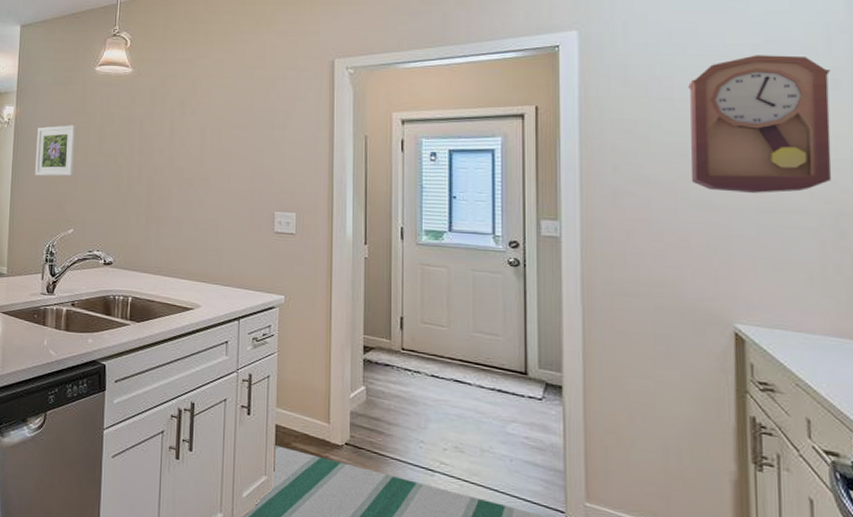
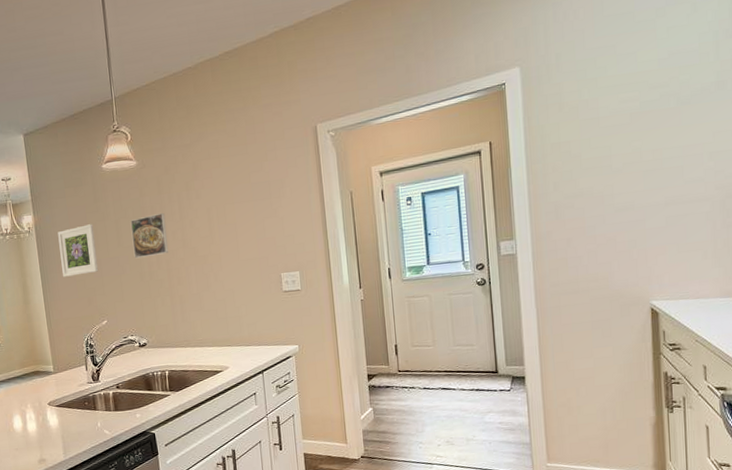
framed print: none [114,125,154,170] -> present [130,212,169,259]
pendulum clock: present [688,55,832,193] -> none [610,64,721,193]

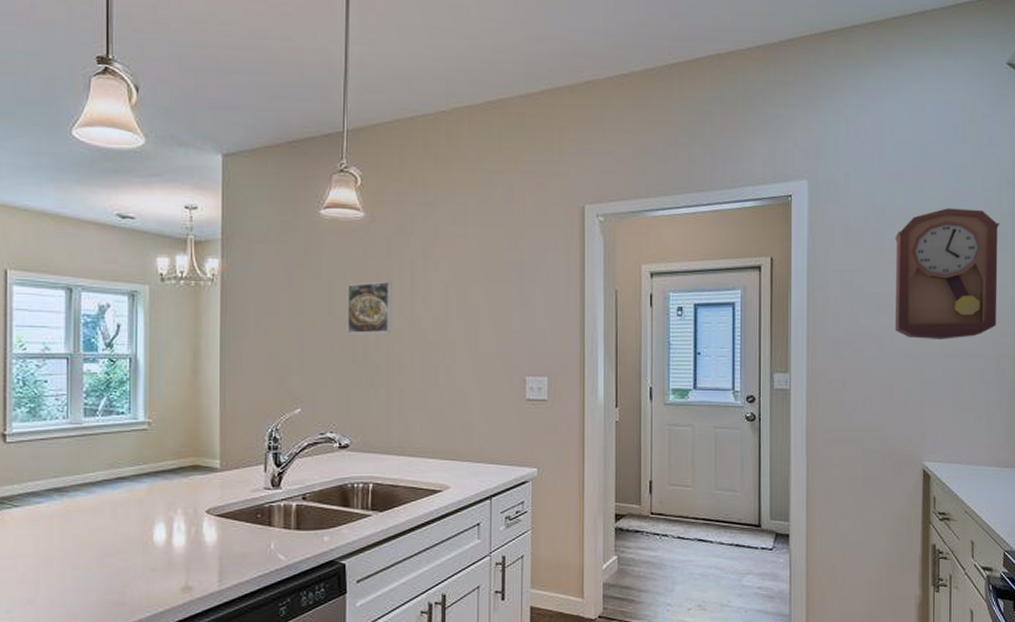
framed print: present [57,224,99,277] -> none [250,282,299,345]
pendulum clock: none [610,64,721,193] -> present [895,208,1000,339]

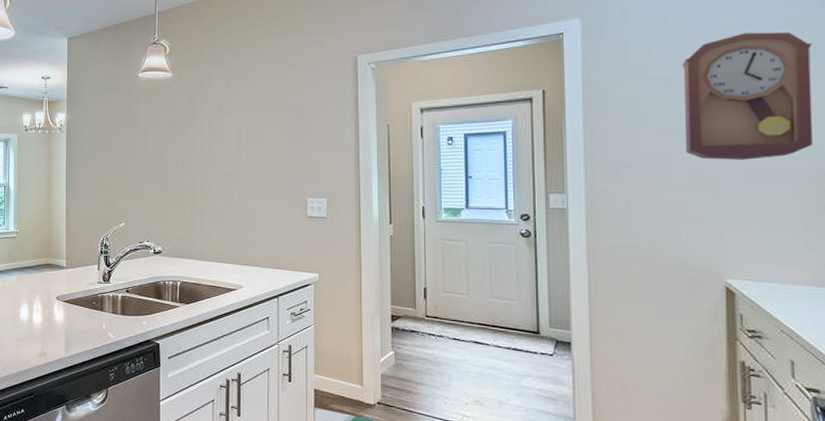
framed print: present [347,281,392,335] -> none [159,124,195,166]

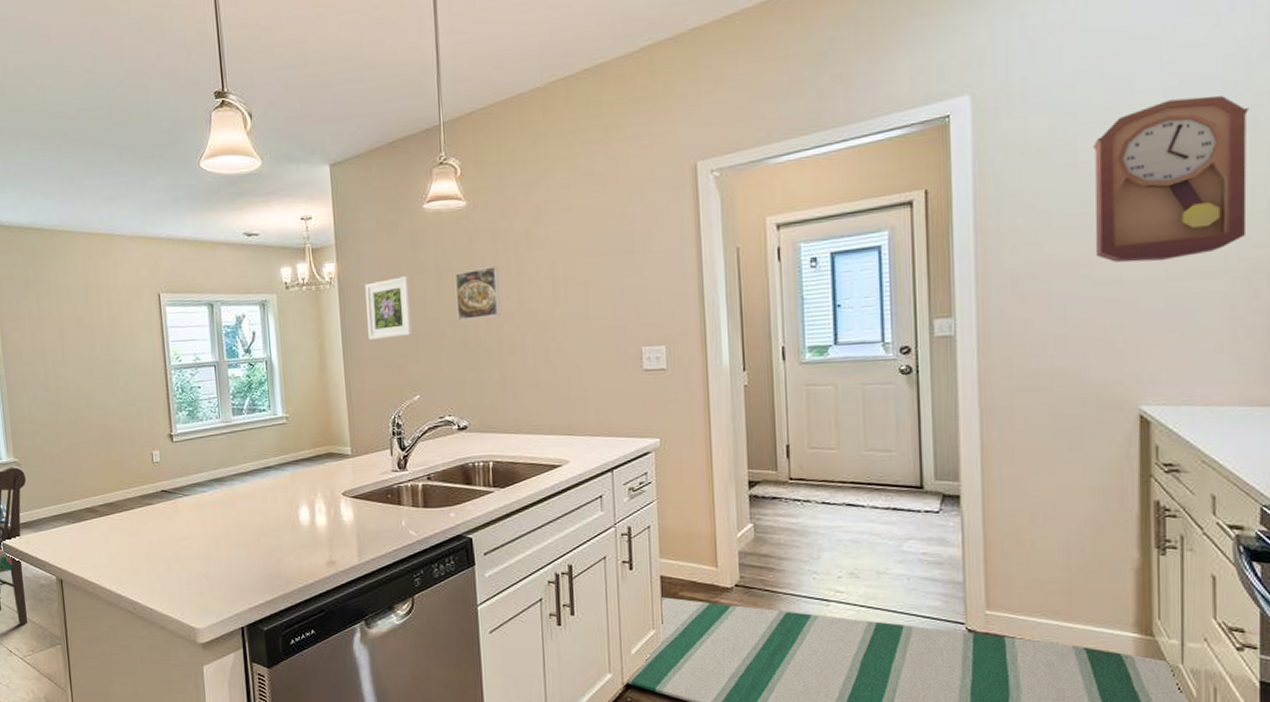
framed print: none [88,128,123,176] -> present [365,276,413,340]
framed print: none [159,124,195,166] -> present [454,265,501,321]

